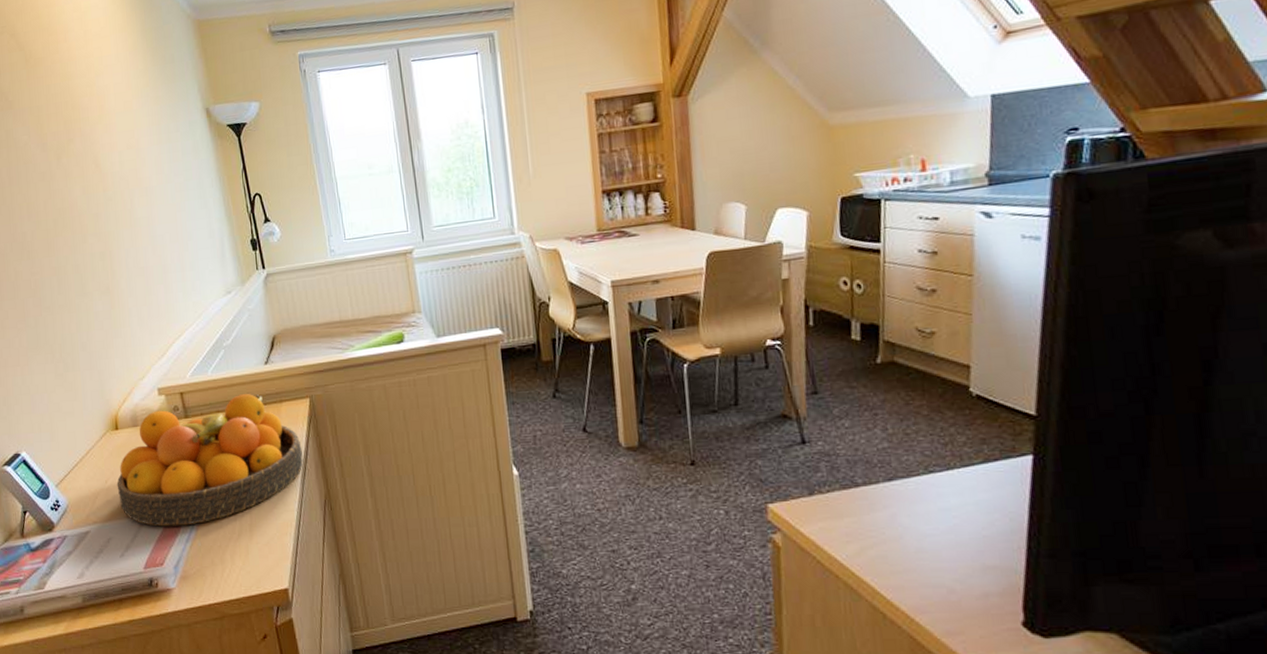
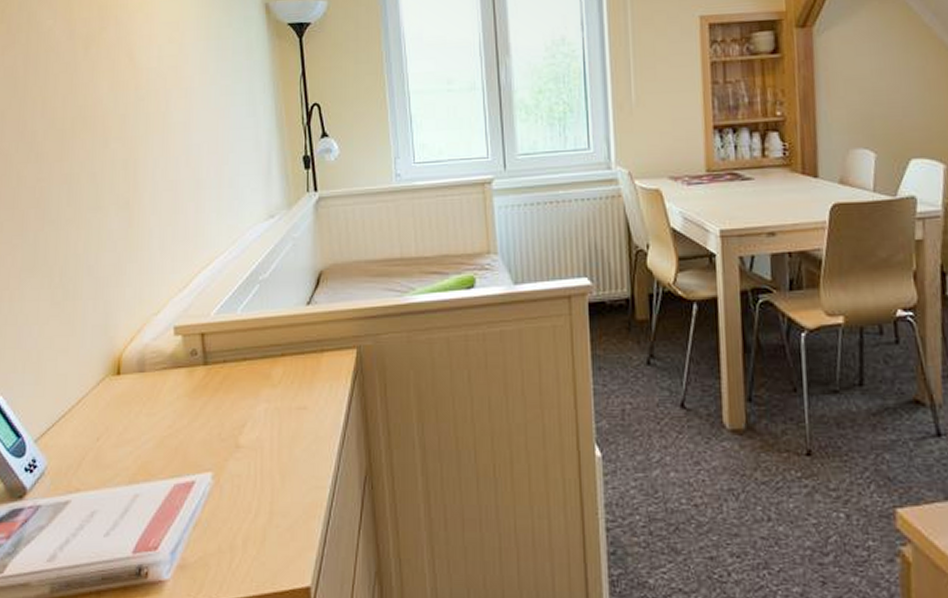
fruit bowl: present [117,393,303,527] -> none [110,338,343,500]

